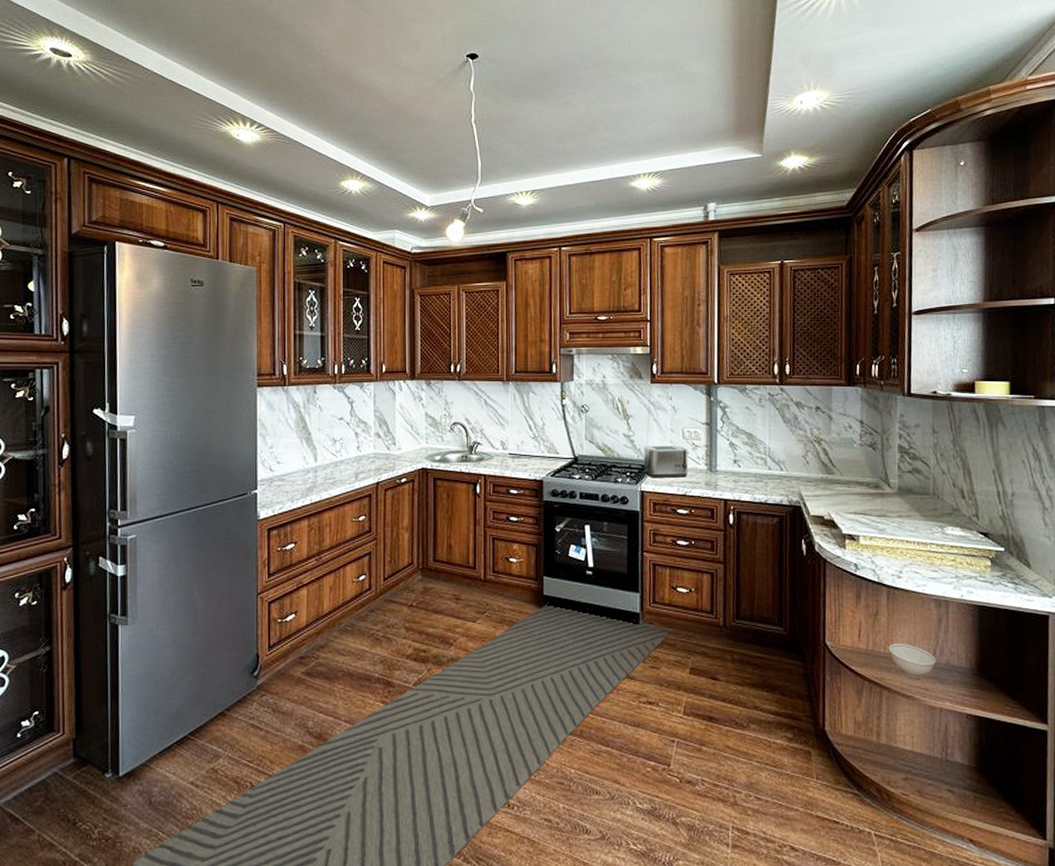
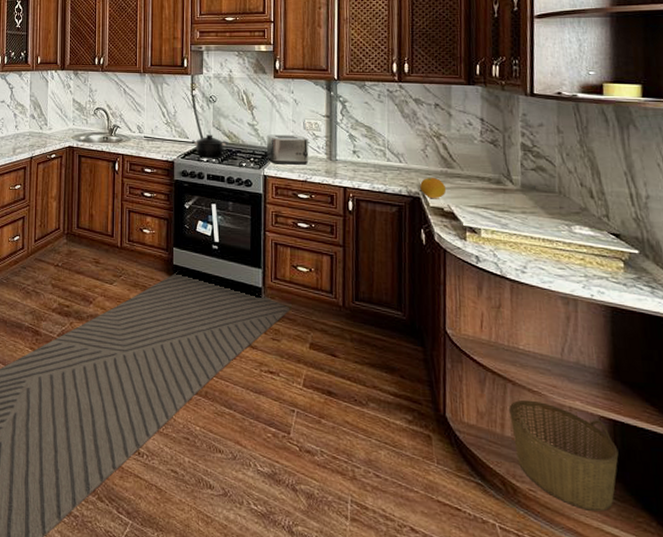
saucepan: none [562,448,602,475] -> present [191,134,228,158]
fruit: none [801,485,827,508] -> present [420,178,447,199]
basket: none [884,705,983,807] -> present [509,399,619,512]
bowl: present [888,643,936,680] -> none [512,337,564,376]

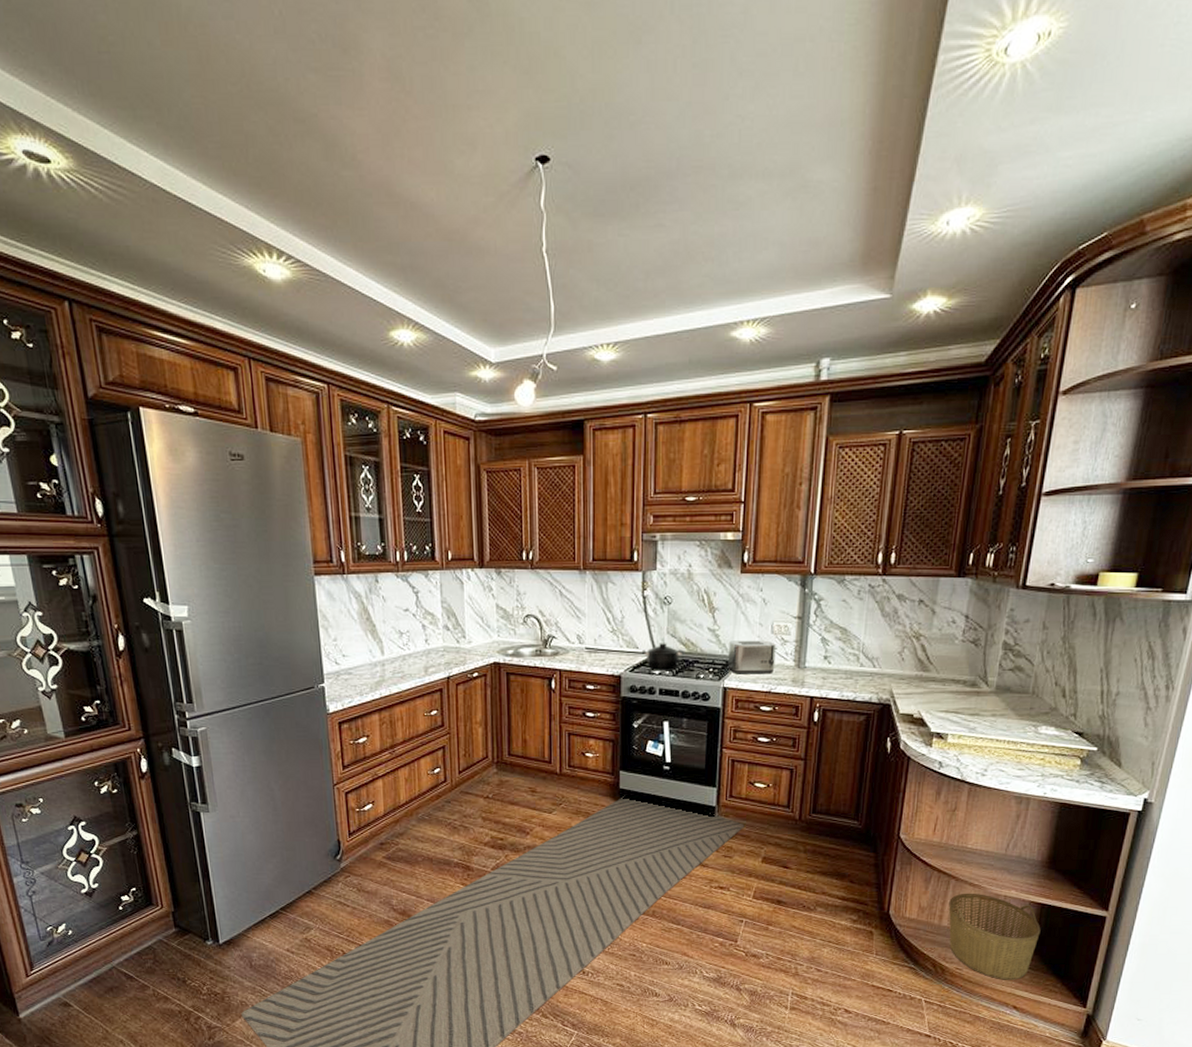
fruit: present [420,178,447,199] -> none [892,683,919,706]

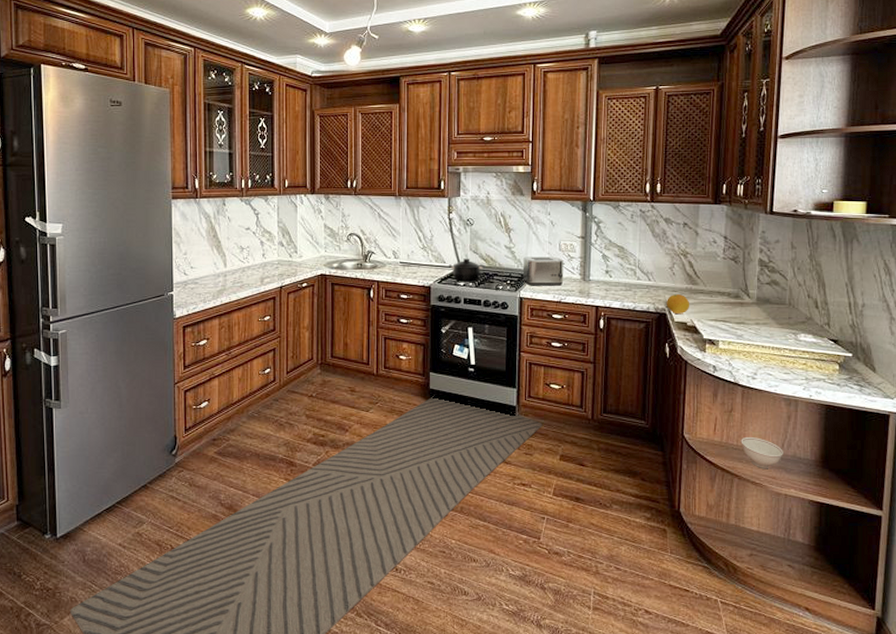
fruit: none [892,683,919,706] -> present [667,294,690,315]
basket: present [948,893,1041,980] -> none [734,491,822,580]
bowl: none [962,836,1008,871] -> present [741,436,783,470]

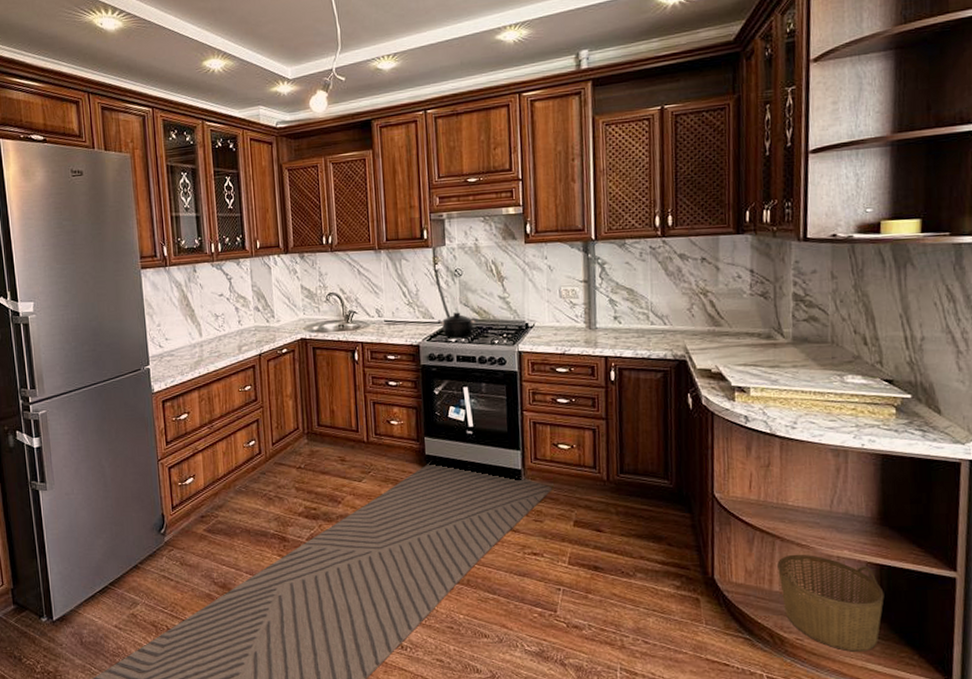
toaster: present [522,256,565,286] -> none [519,304,567,338]
fruit: present [667,294,690,315] -> none [686,338,714,361]
basket: none [734,491,822,580] -> present [777,554,884,652]
bowl: present [741,436,783,470] -> none [781,493,833,529]

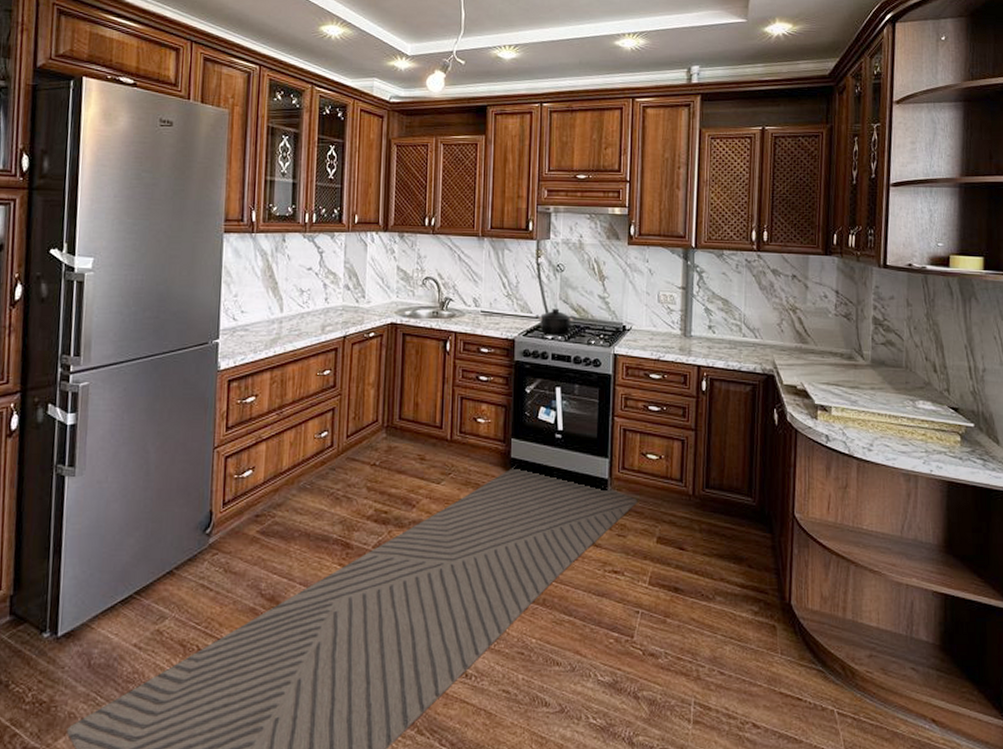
basket: present [777,554,884,652] -> none [851,580,948,686]

